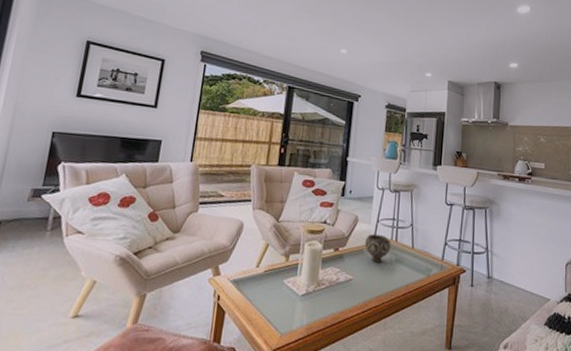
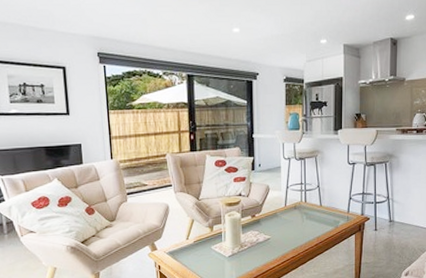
bowl: present [364,233,391,263] -> none [277,198,301,223]

